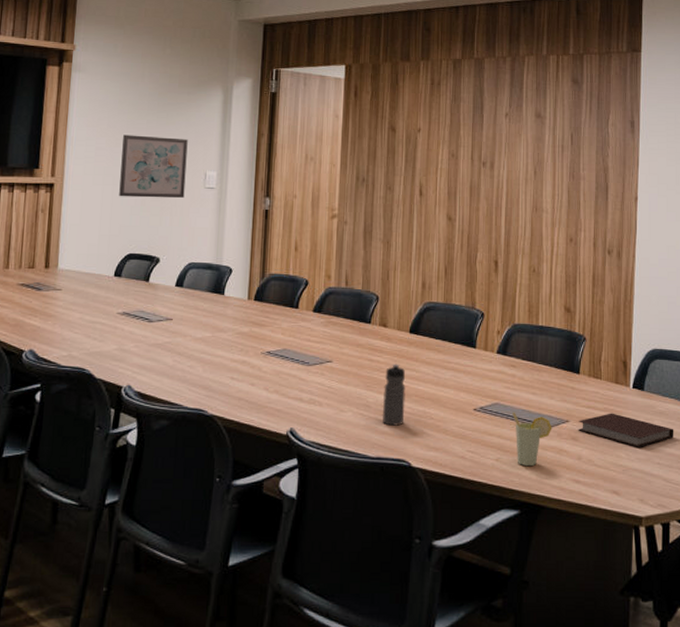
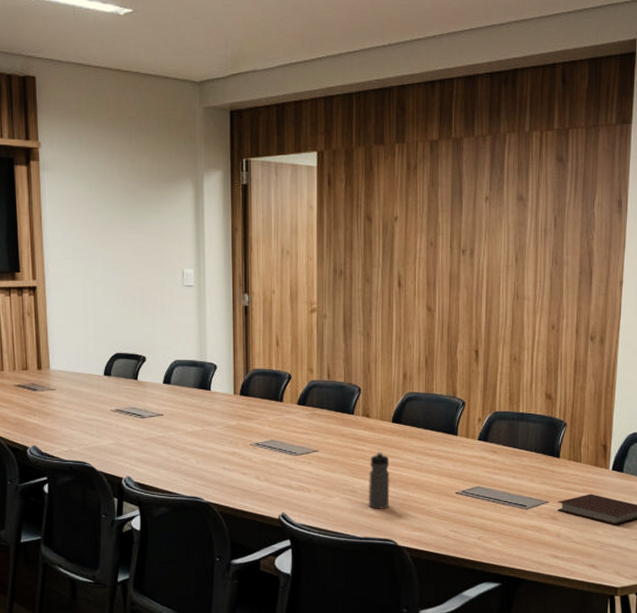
wall art: present [119,134,188,198] -> none [98,234,164,298]
cup: present [512,412,552,467] -> none [493,494,532,544]

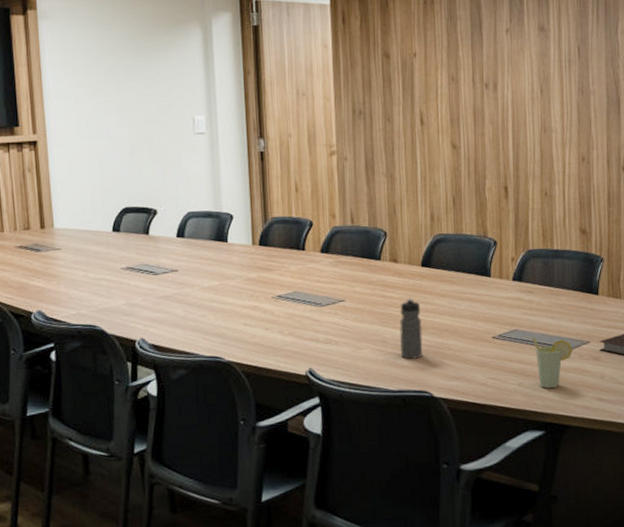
cup: none [493,494,532,544] -> present [532,337,573,389]

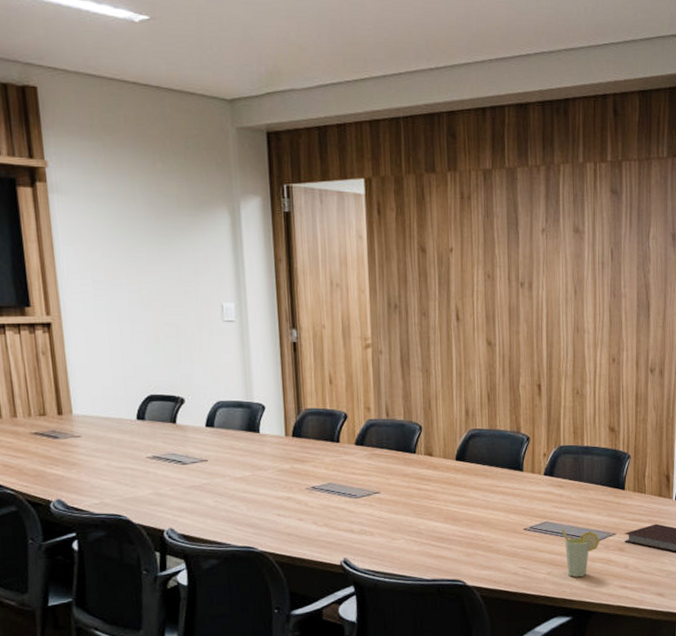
water bottle: present [399,298,423,359] -> none [433,491,457,550]

